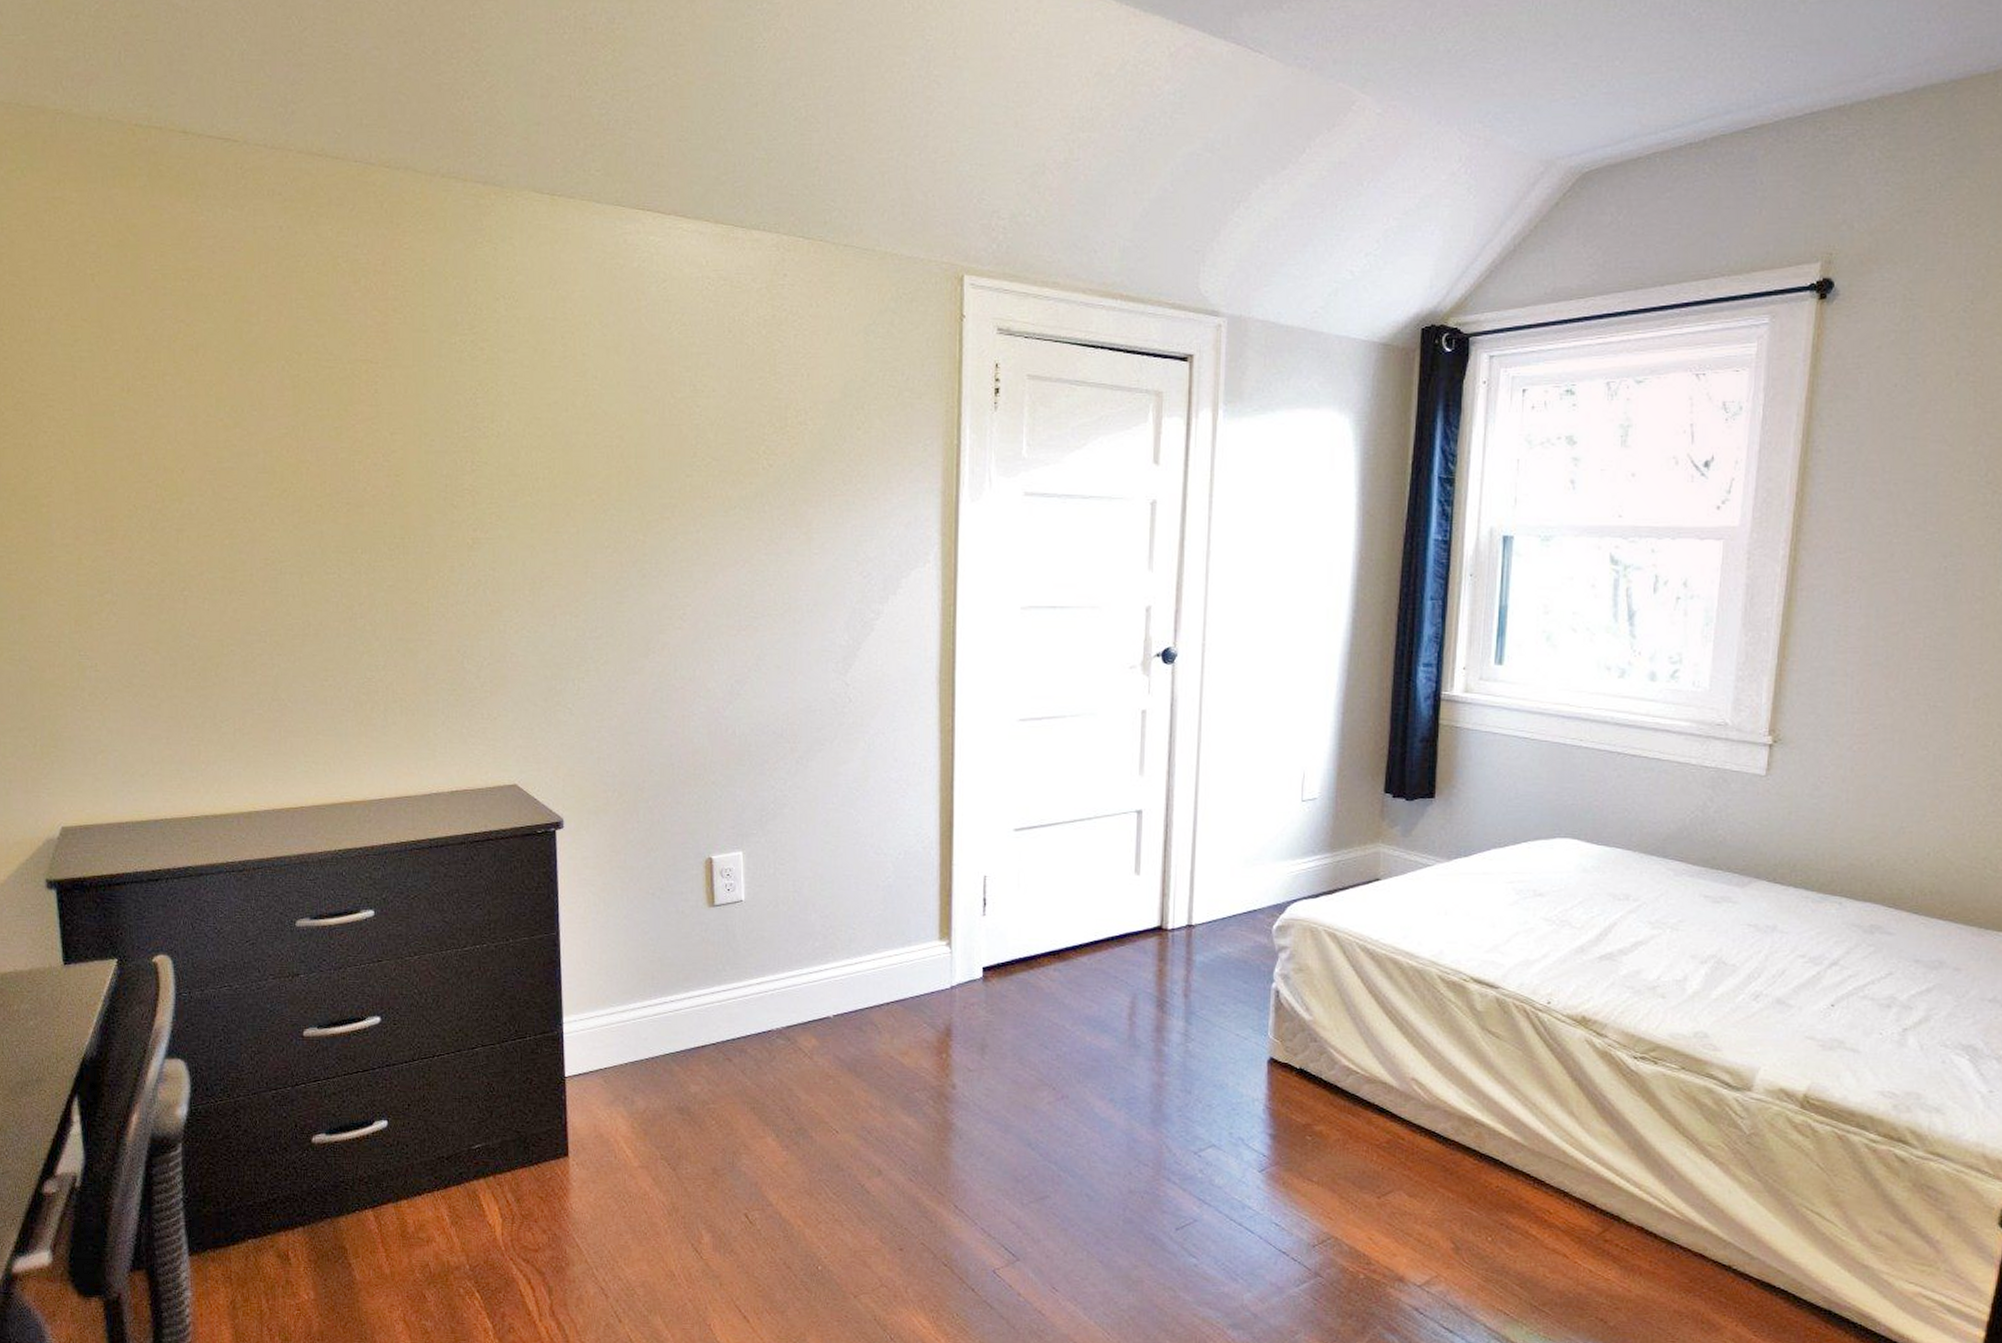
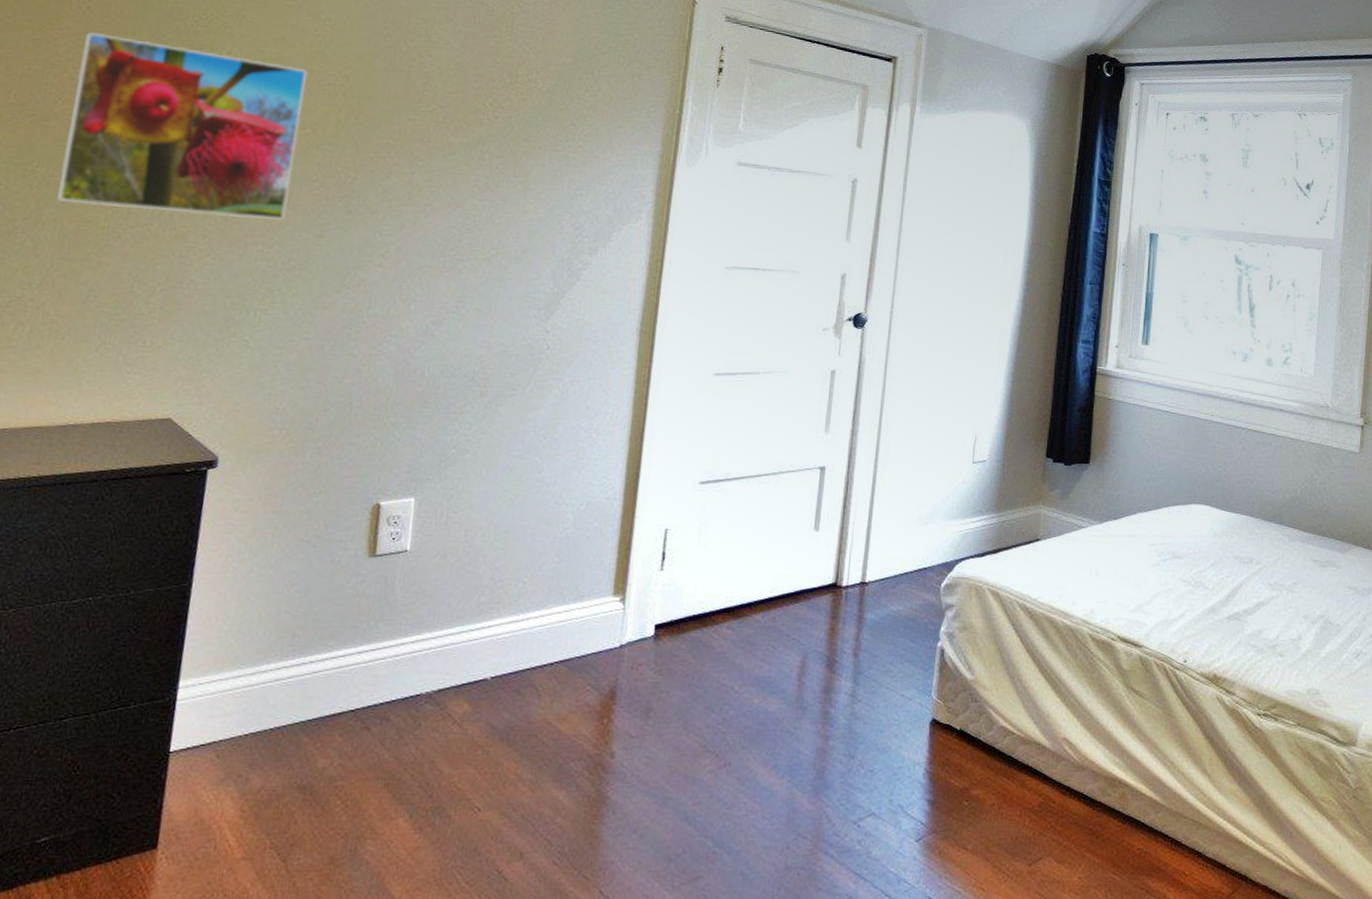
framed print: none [378,414,585,590] -> present [55,31,307,220]

